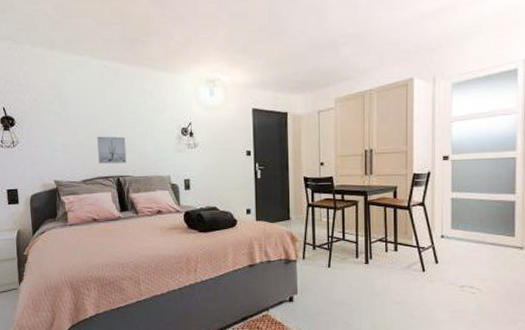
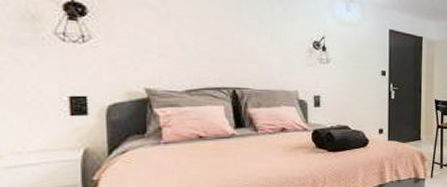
wall art: present [96,136,127,165] -> none [207,40,246,75]

